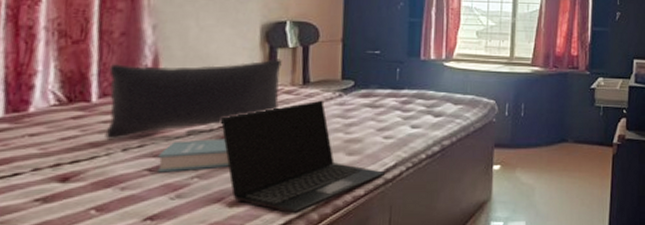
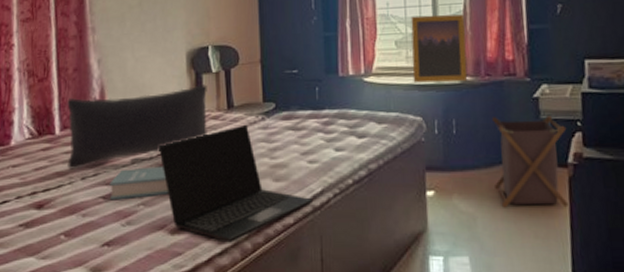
picture frame: none [490,10,540,72] -> present [411,14,468,83]
laundry basket: none [551,103,615,180] -> present [492,114,568,208]

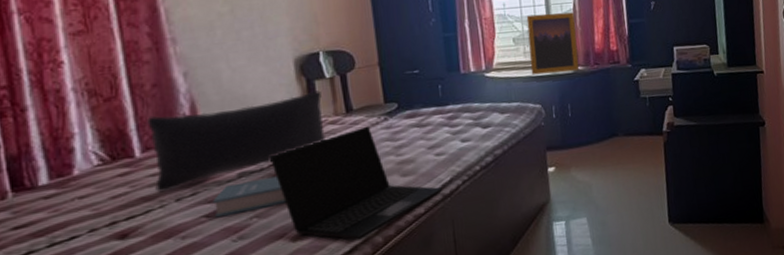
laundry basket: present [492,114,568,208] -> none [601,93,664,174]

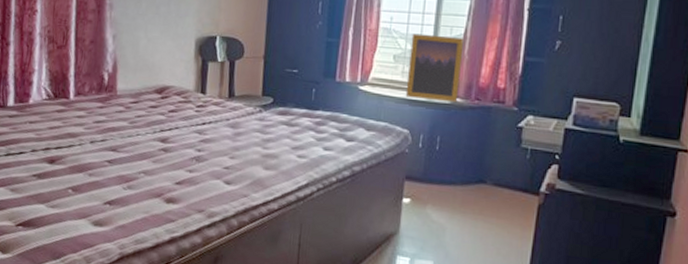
pillow: present [147,90,325,193] -> none [78,67,212,133]
book: present [213,176,286,218] -> none [115,139,168,167]
laptop: present [268,125,443,240] -> none [161,114,298,218]

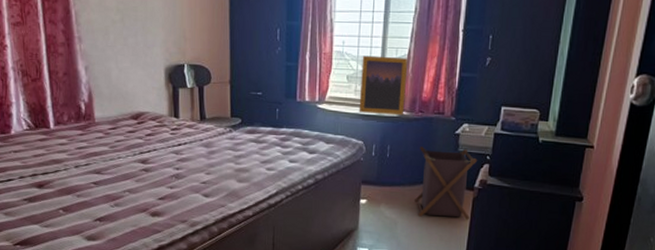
laundry basket: none [466,139,545,232] -> present [413,146,478,220]

